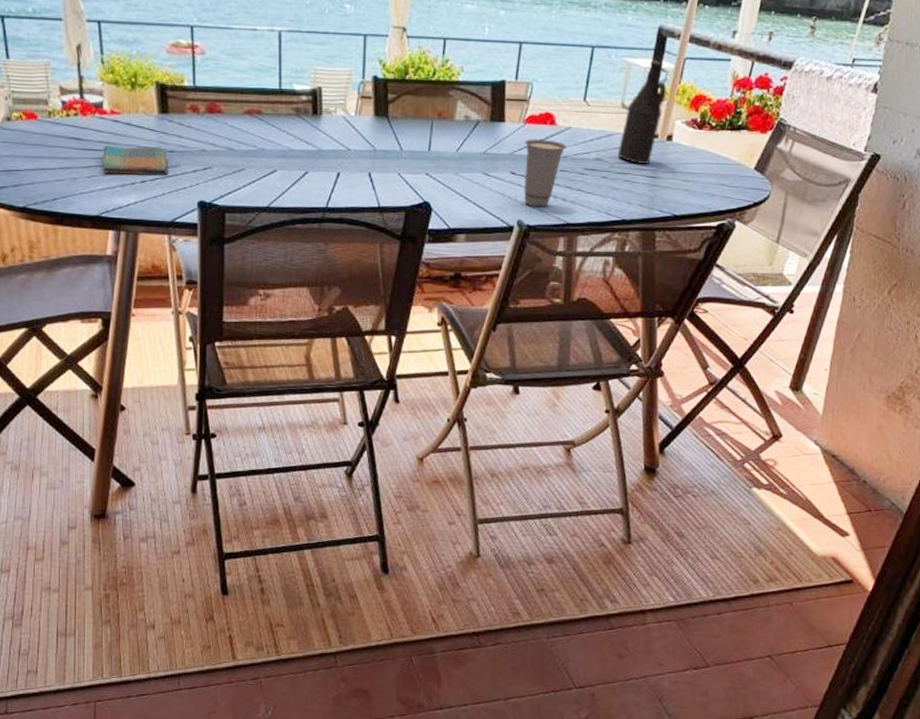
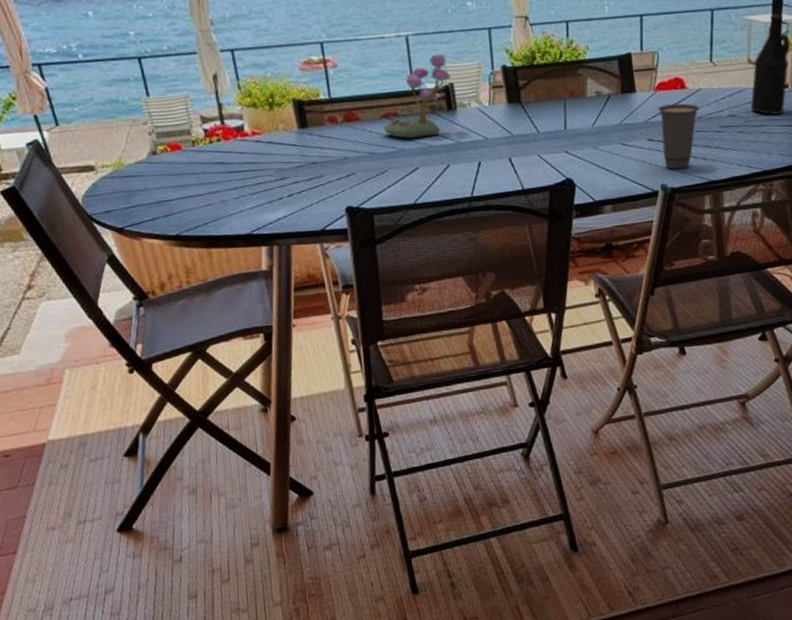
dish towel: present [102,145,168,176] -> none [247,159,313,193]
flowering plant: none [245,54,321,140] -> present [383,53,451,138]

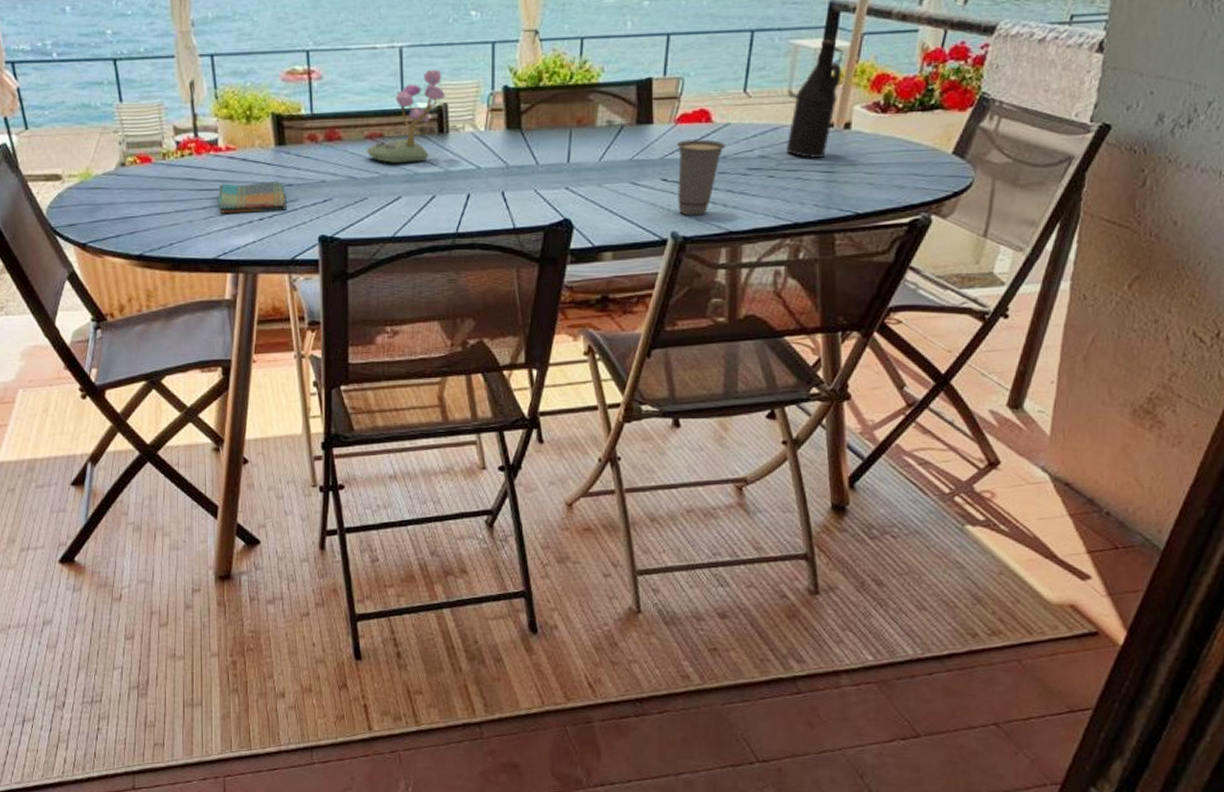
dish towel: none [247,159,313,193] -> present [218,180,286,214]

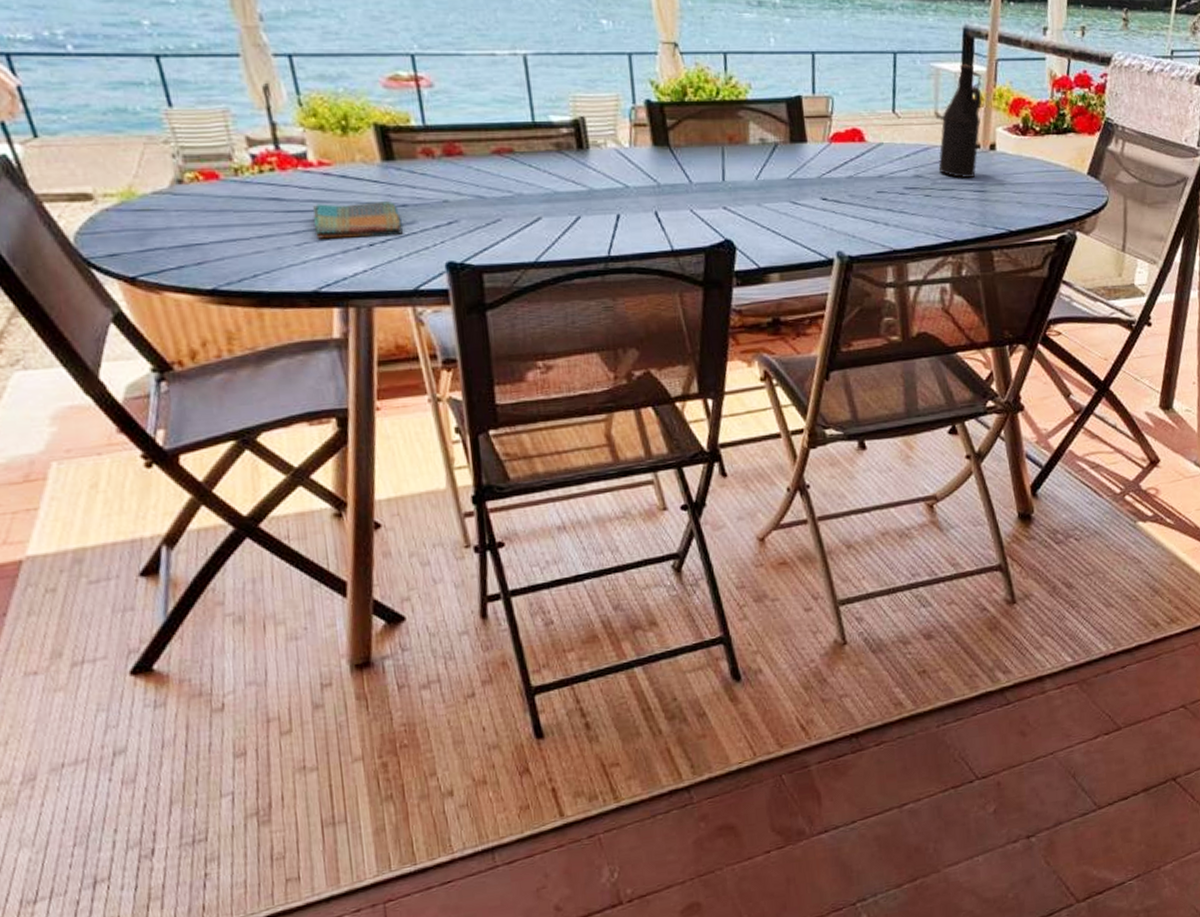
flowering plant: present [366,69,446,163] -> none [494,80,582,181]
cup: present [676,139,726,216] -> none [832,159,882,235]

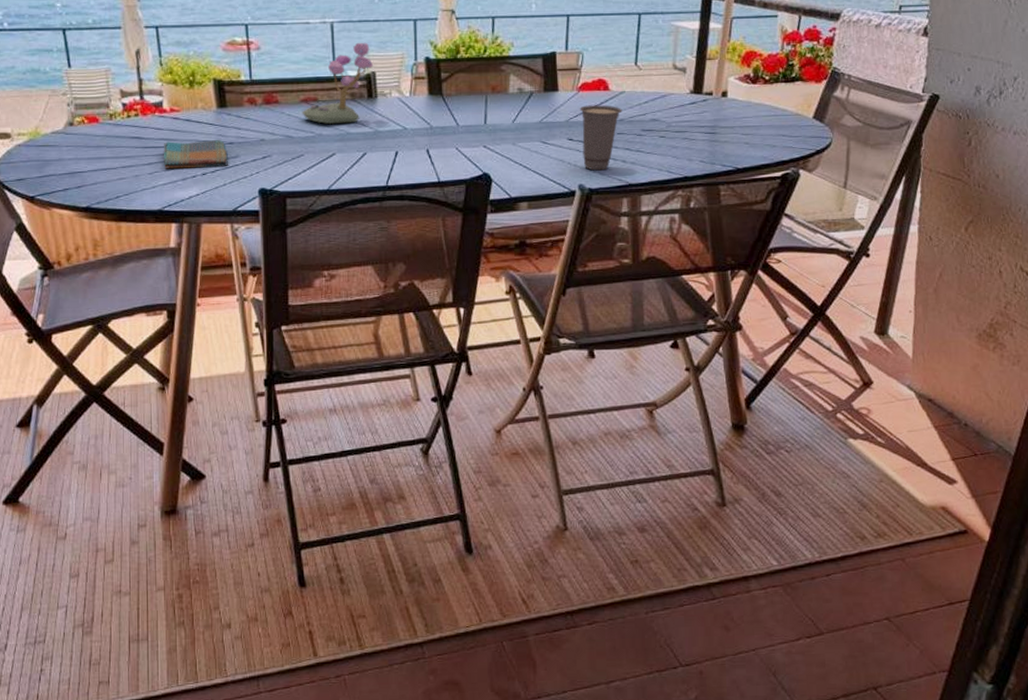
flowering plant: none [494,80,582,181] -> present [302,42,374,124]
cup: none [832,159,882,235] -> present [579,105,623,171]
bottle: present [938,64,983,178] -> none [673,22,717,121]

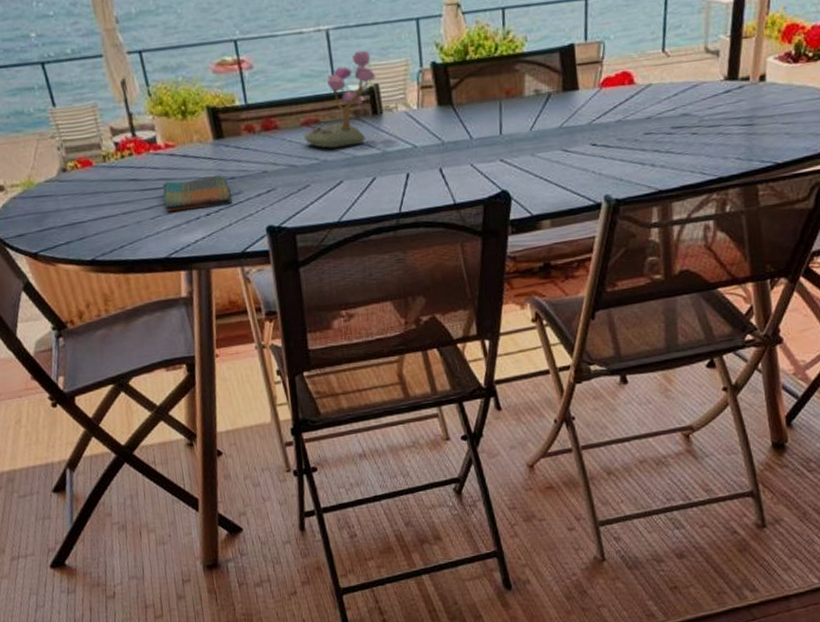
cup: present [579,105,623,171] -> none [602,101,650,179]

